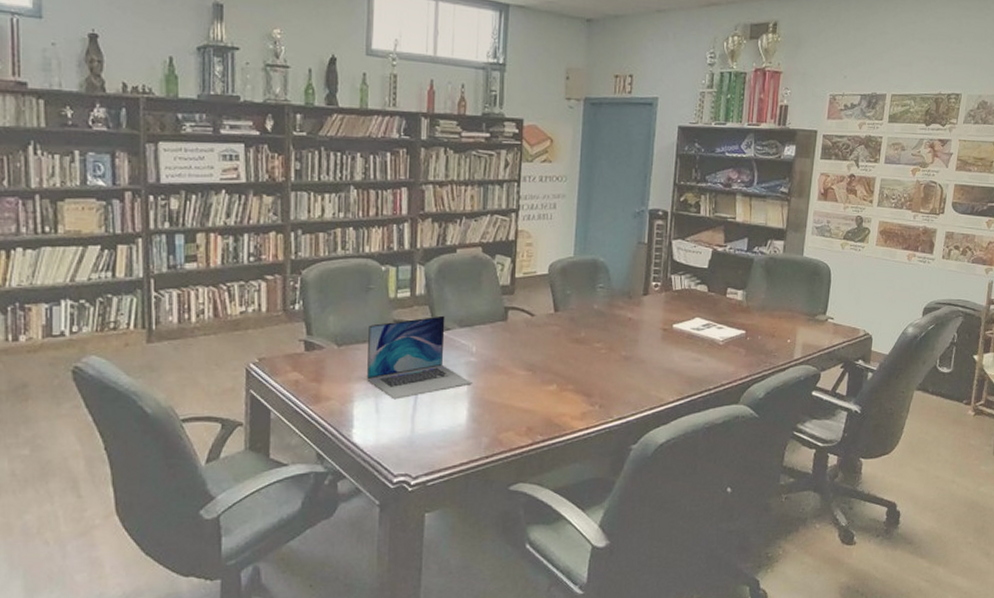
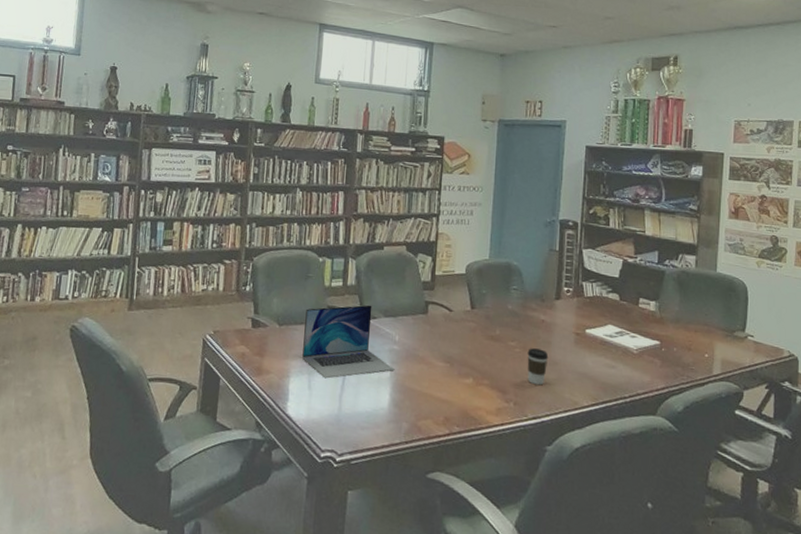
coffee cup: none [613,348,635,385] -> present [527,348,549,386]

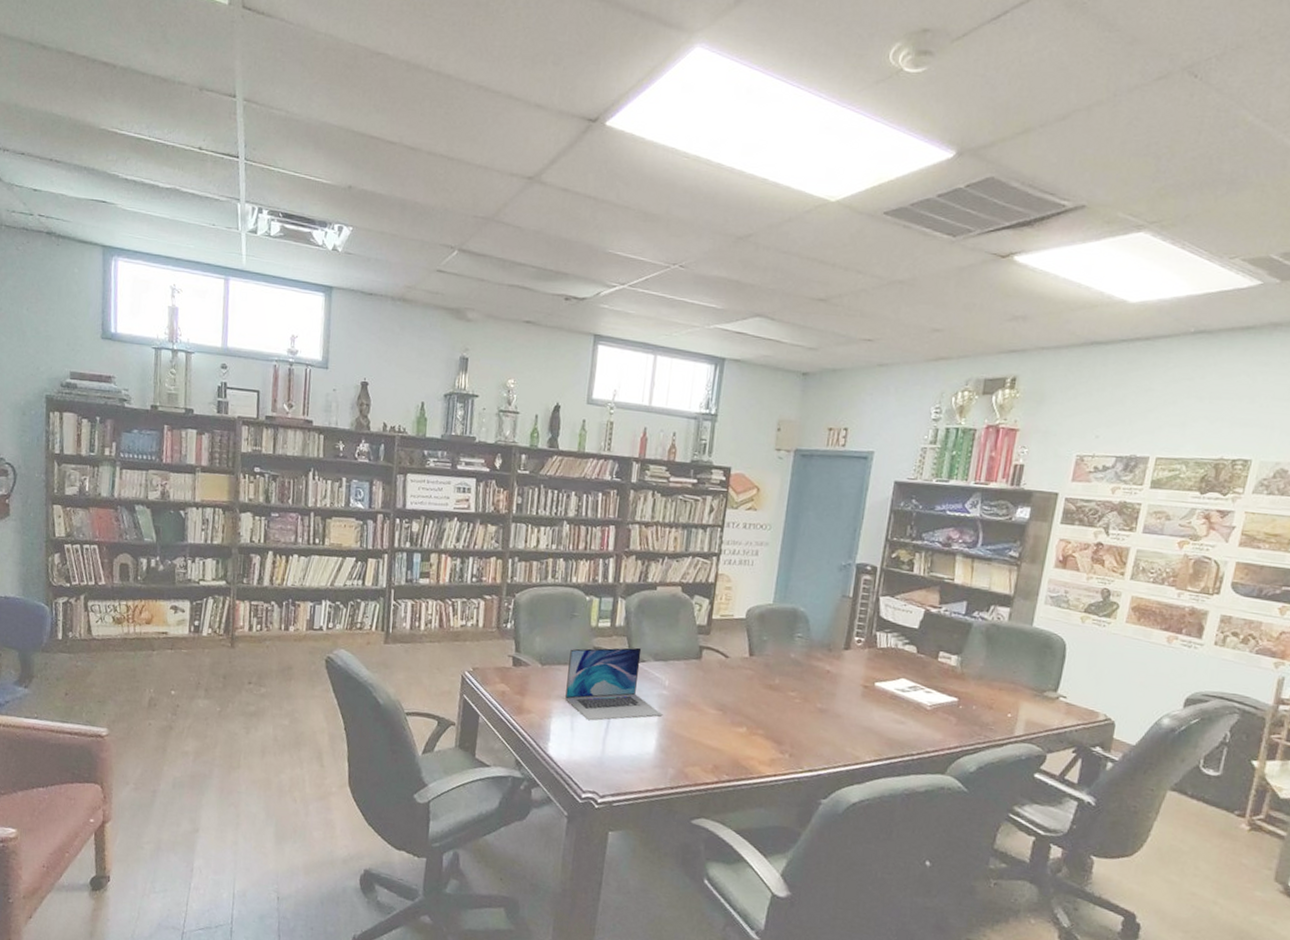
coffee cup: present [527,348,549,386] -> none [806,699,832,738]

